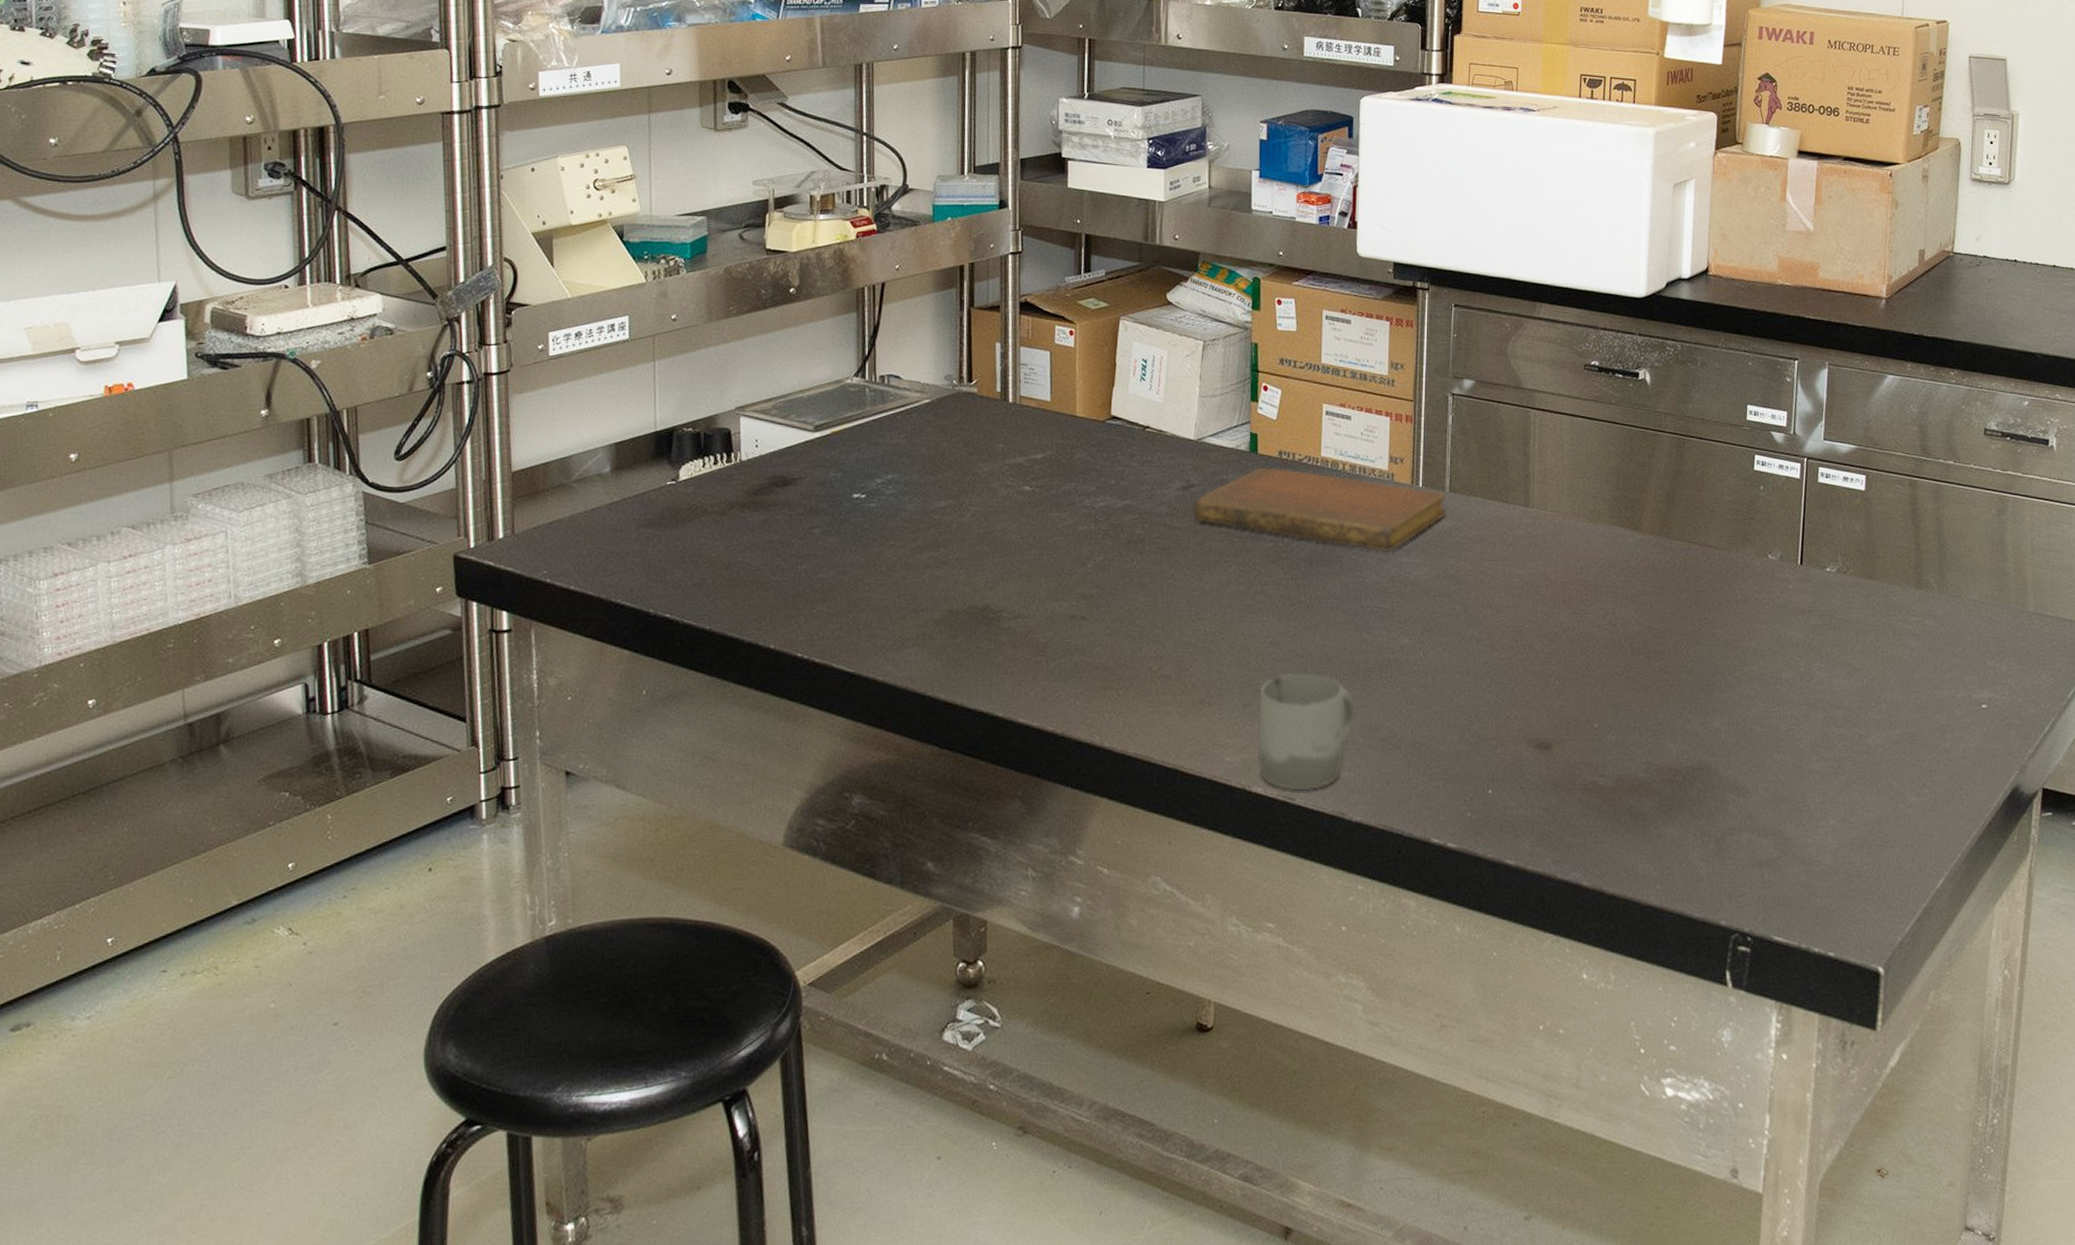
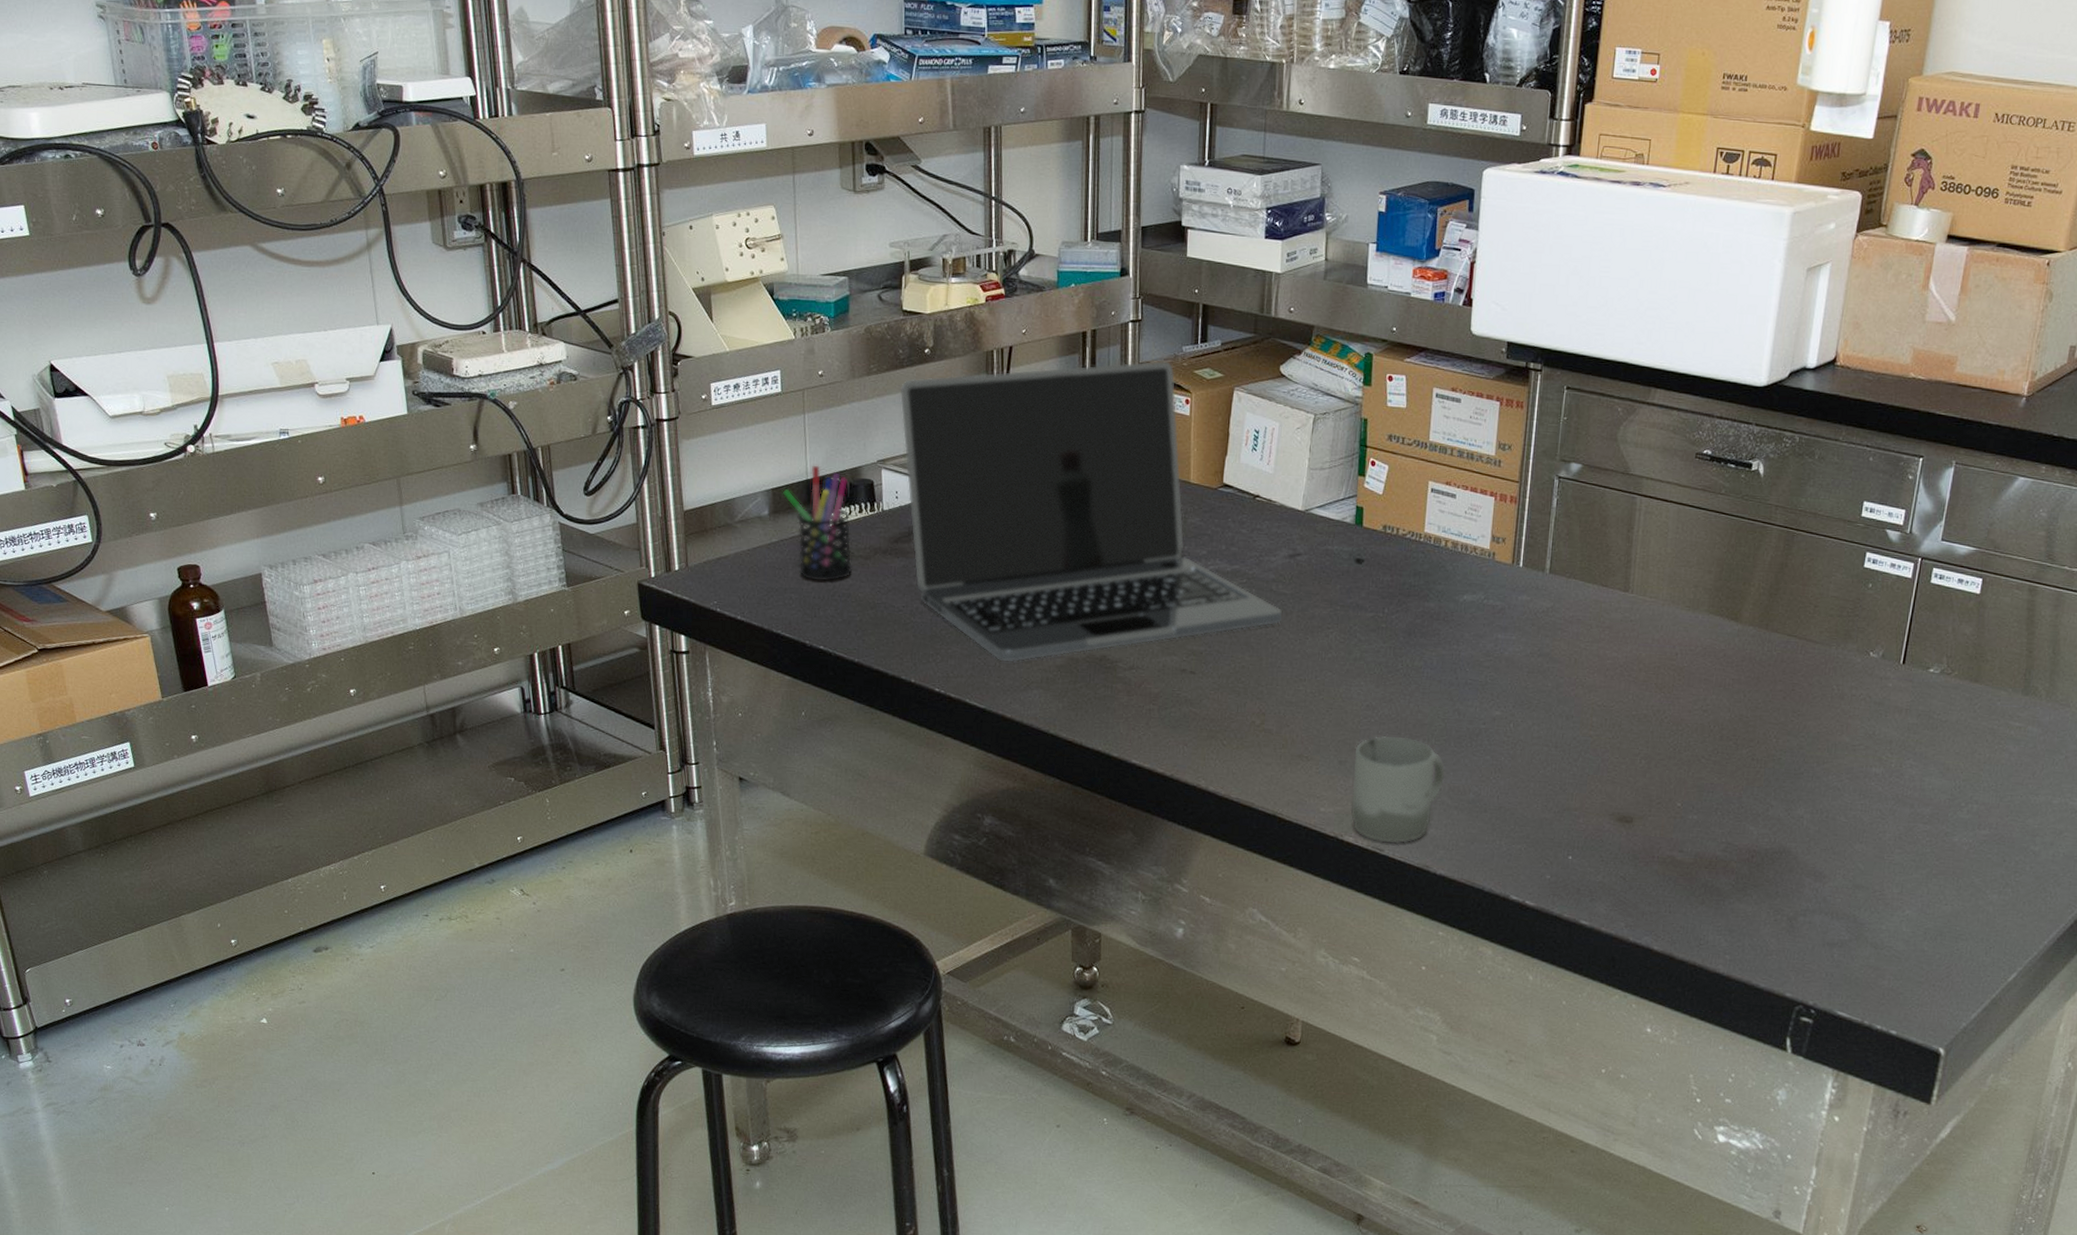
pen holder: none [628,415,706,542] -> present [783,465,853,582]
laptop: none [761,293,1177,619] -> present [899,361,1282,662]
notebook: present [1193,467,1447,553] -> none [1298,540,1546,628]

